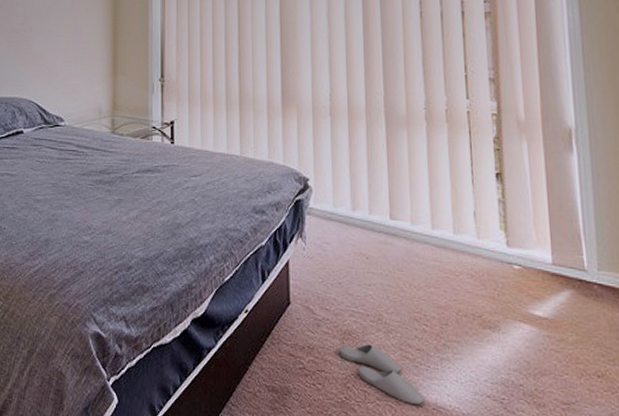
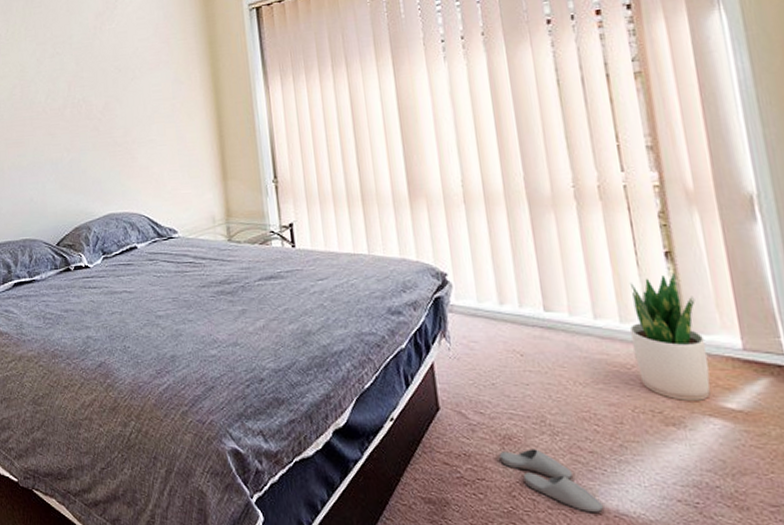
planter: none [462,193,524,308] -> present [629,274,711,401]

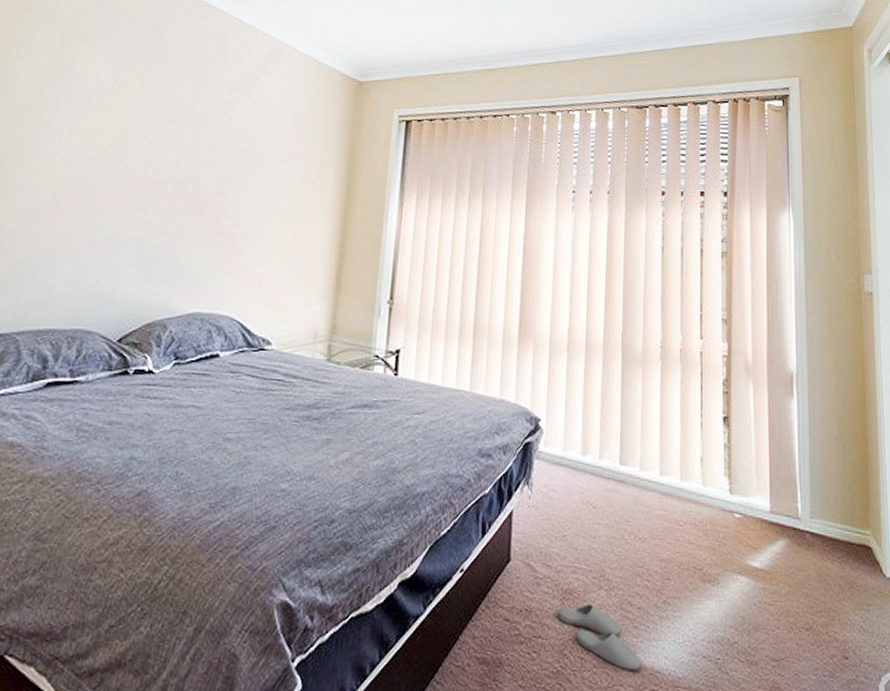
planter: present [629,274,711,401] -> none [688,438,744,559]

